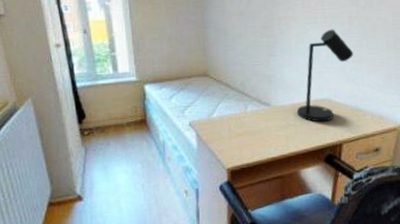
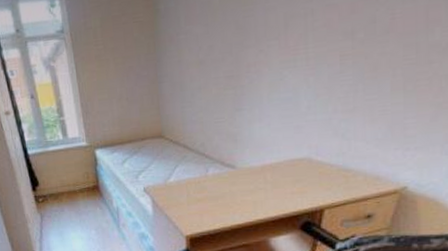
desk lamp: present [296,29,354,122] -> none [267,72,345,185]

